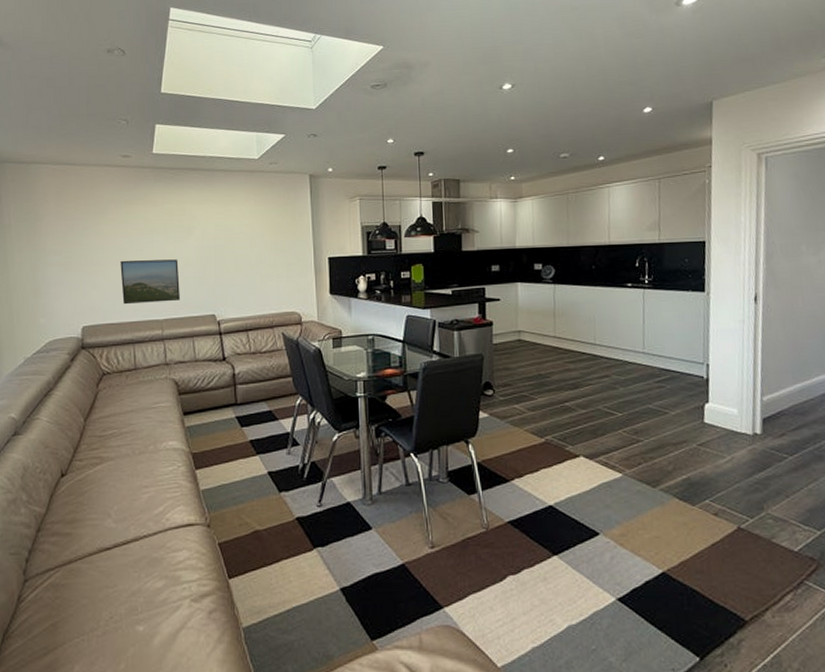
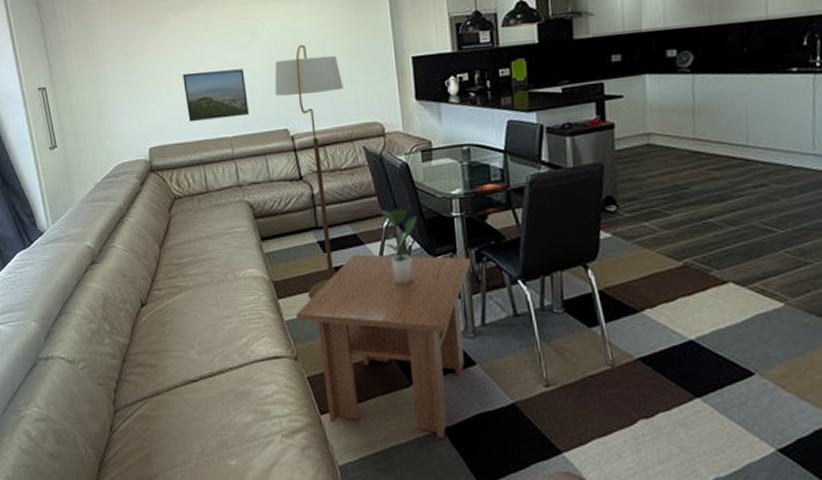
floor lamp: none [205,240,267,470] -> present [274,44,343,299]
coffee table: none [211,429,372,598] -> present [295,254,472,439]
potted plant: none [293,388,326,456] -> present [379,208,417,284]

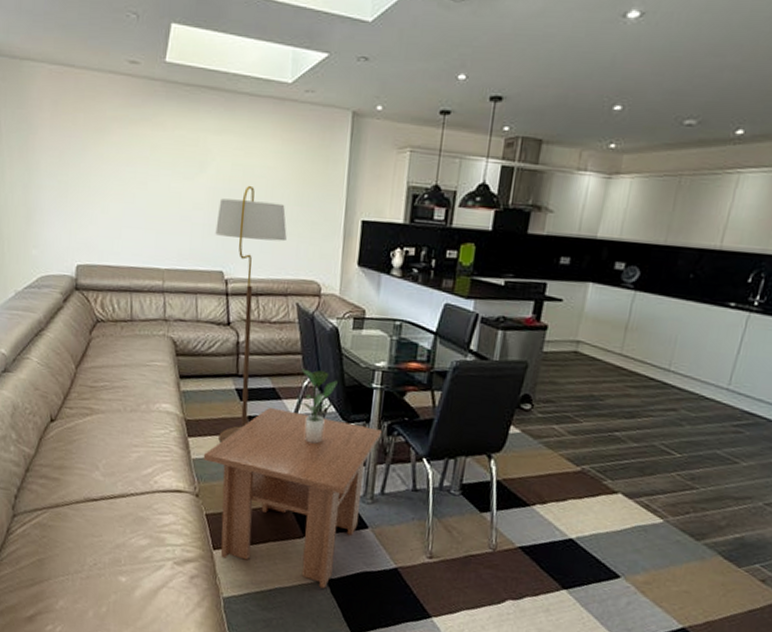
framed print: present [183,69,249,122] -> none [120,193,187,250]

